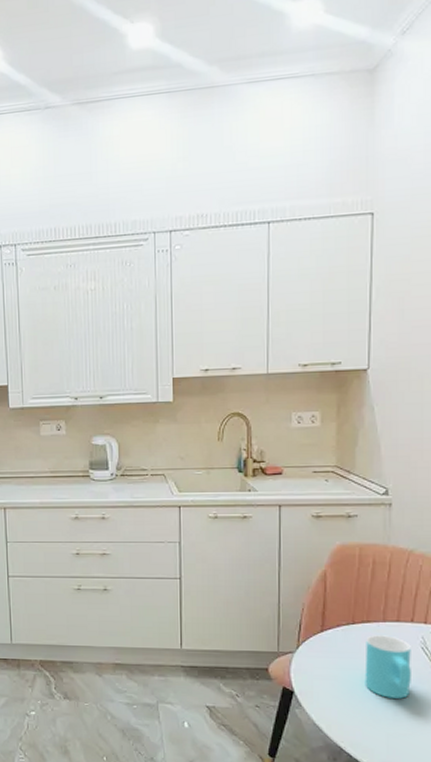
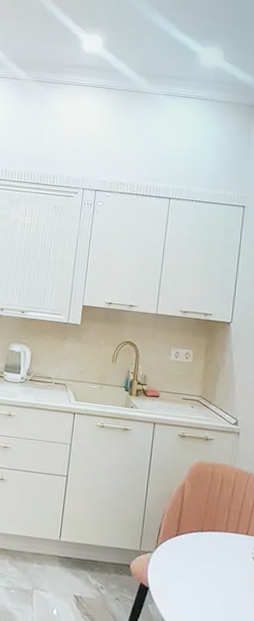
cup: present [365,635,411,699] -> none [206,543,245,602]

